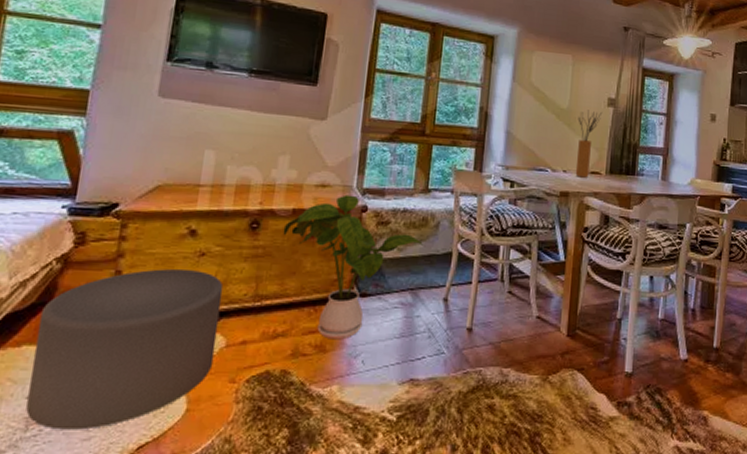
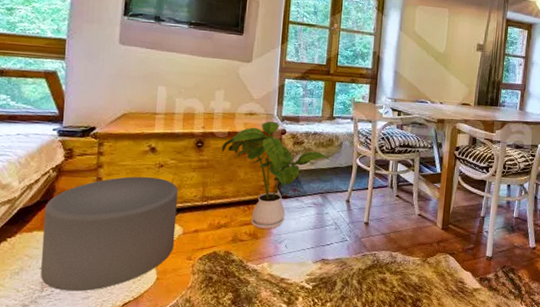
vase: present [575,110,603,178] -> none [449,54,473,108]

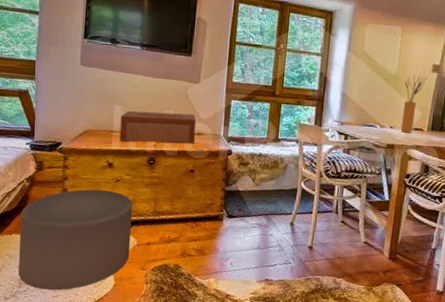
decorative box: none [163,91,248,125] -> present [119,110,196,144]
house plant: present [221,121,331,230] -> none [171,141,275,247]
vase: none [449,54,473,108] -> present [400,75,427,133]

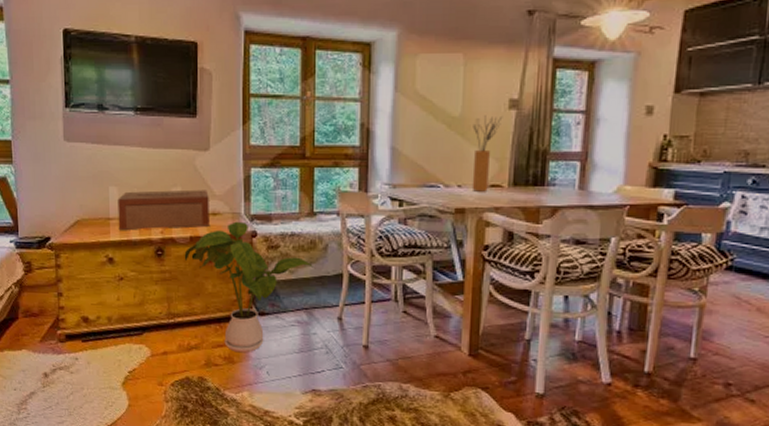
pouf: present [18,189,133,291] -> none [11,291,143,416]
house plant: none [171,141,275,247] -> present [184,221,314,353]

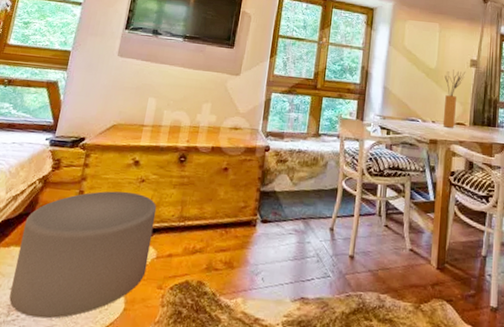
pouf: none [11,291,143,416] -> present [9,191,157,319]
decorative box: present [117,189,211,231] -> none [149,103,234,139]
house plant: present [184,221,314,353] -> none [203,136,315,259]

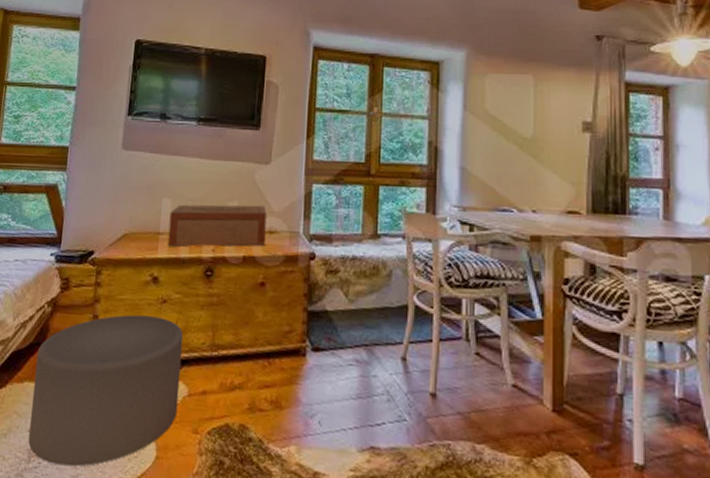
decorative box: none [149,103,234,139] -> present [167,204,267,247]
vase: present [442,69,466,128] -> none [546,137,577,219]

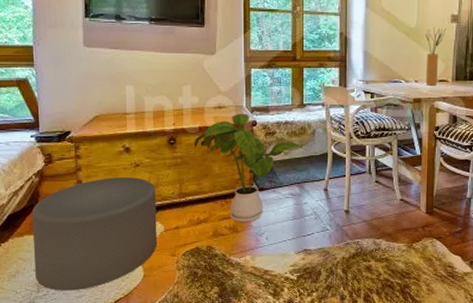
decorative box: present [167,204,267,247] -> none [134,87,217,124]
house plant: none [235,241,377,397] -> present [194,113,305,223]
vase: none [546,137,577,219] -> present [425,27,447,85]

